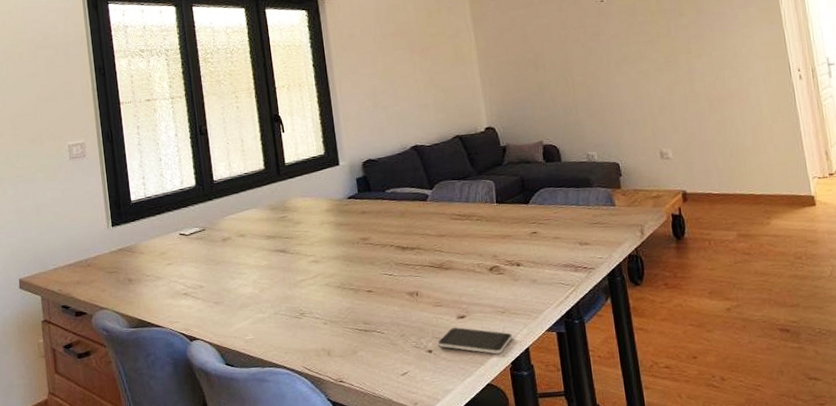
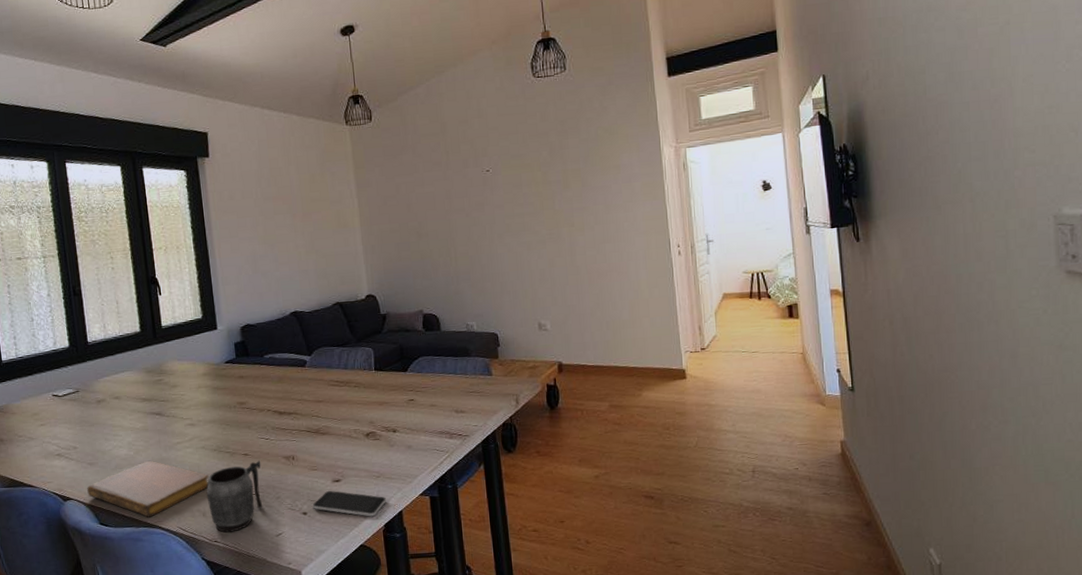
notebook: none [213,298,333,357] -> present [87,460,209,517]
mug: none [330,297,388,372] -> present [206,461,263,533]

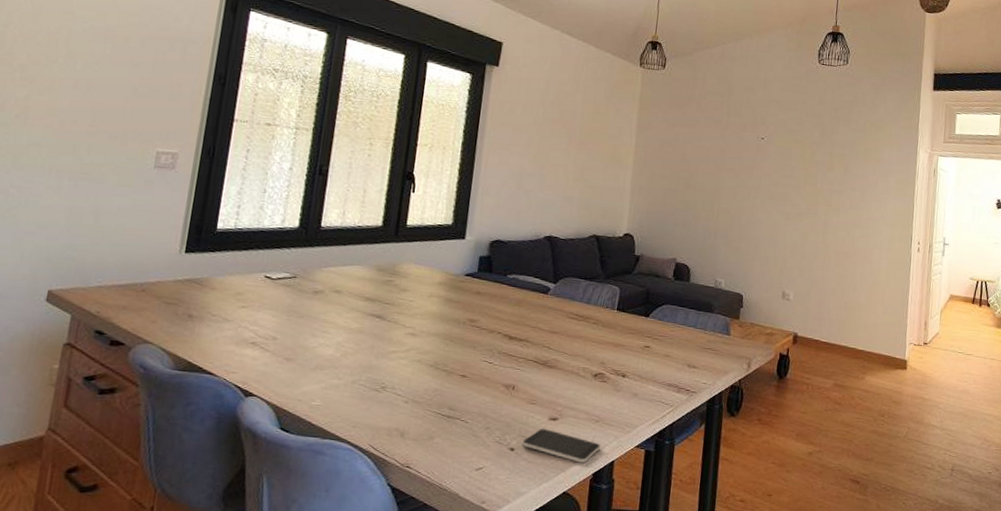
notebook: present [87,460,209,517] -> none [275,365,418,429]
mug: present [206,461,263,533] -> none [409,385,478,459]

